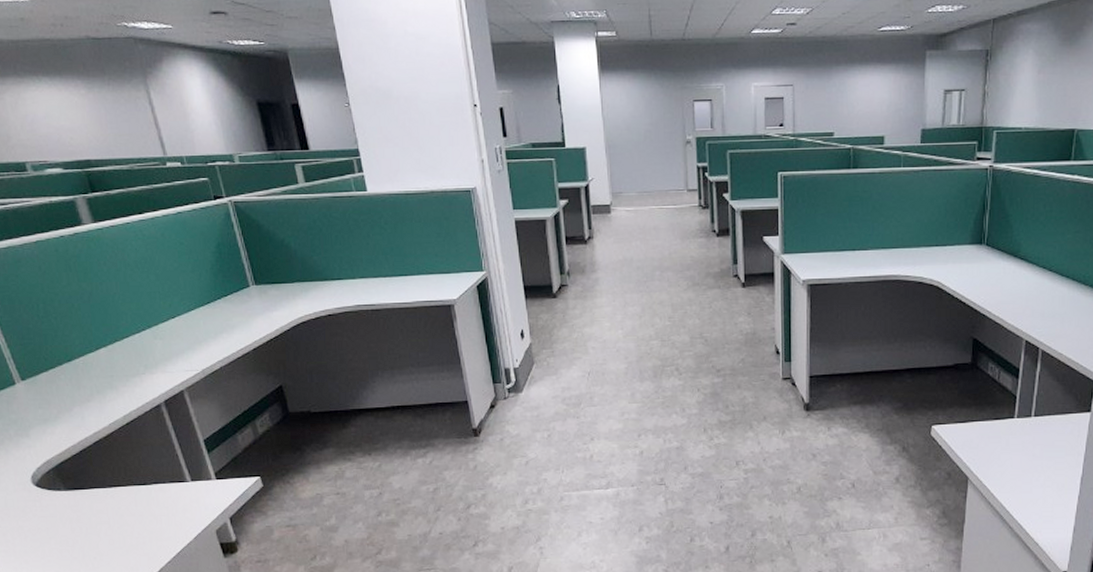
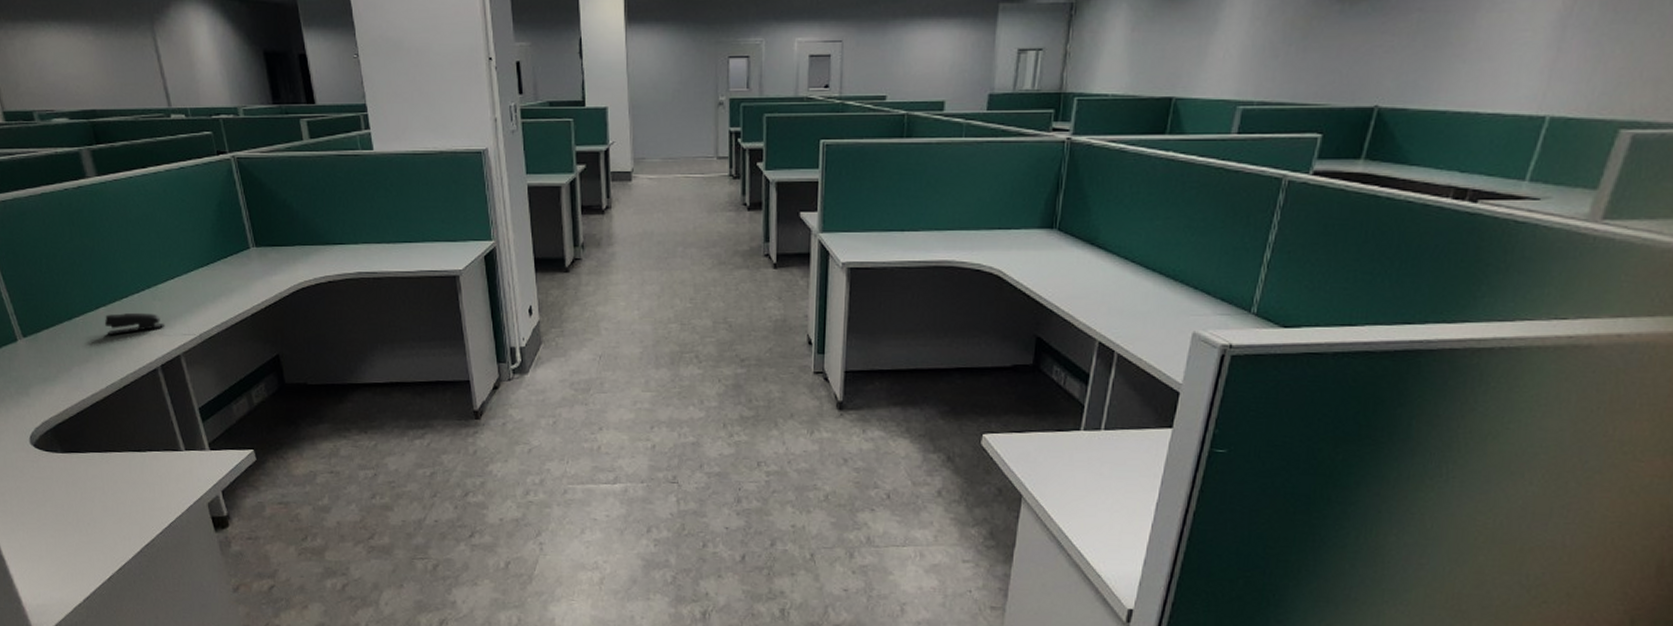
stapler: none [105,351,167,374] -> present [104,312,165,335]

